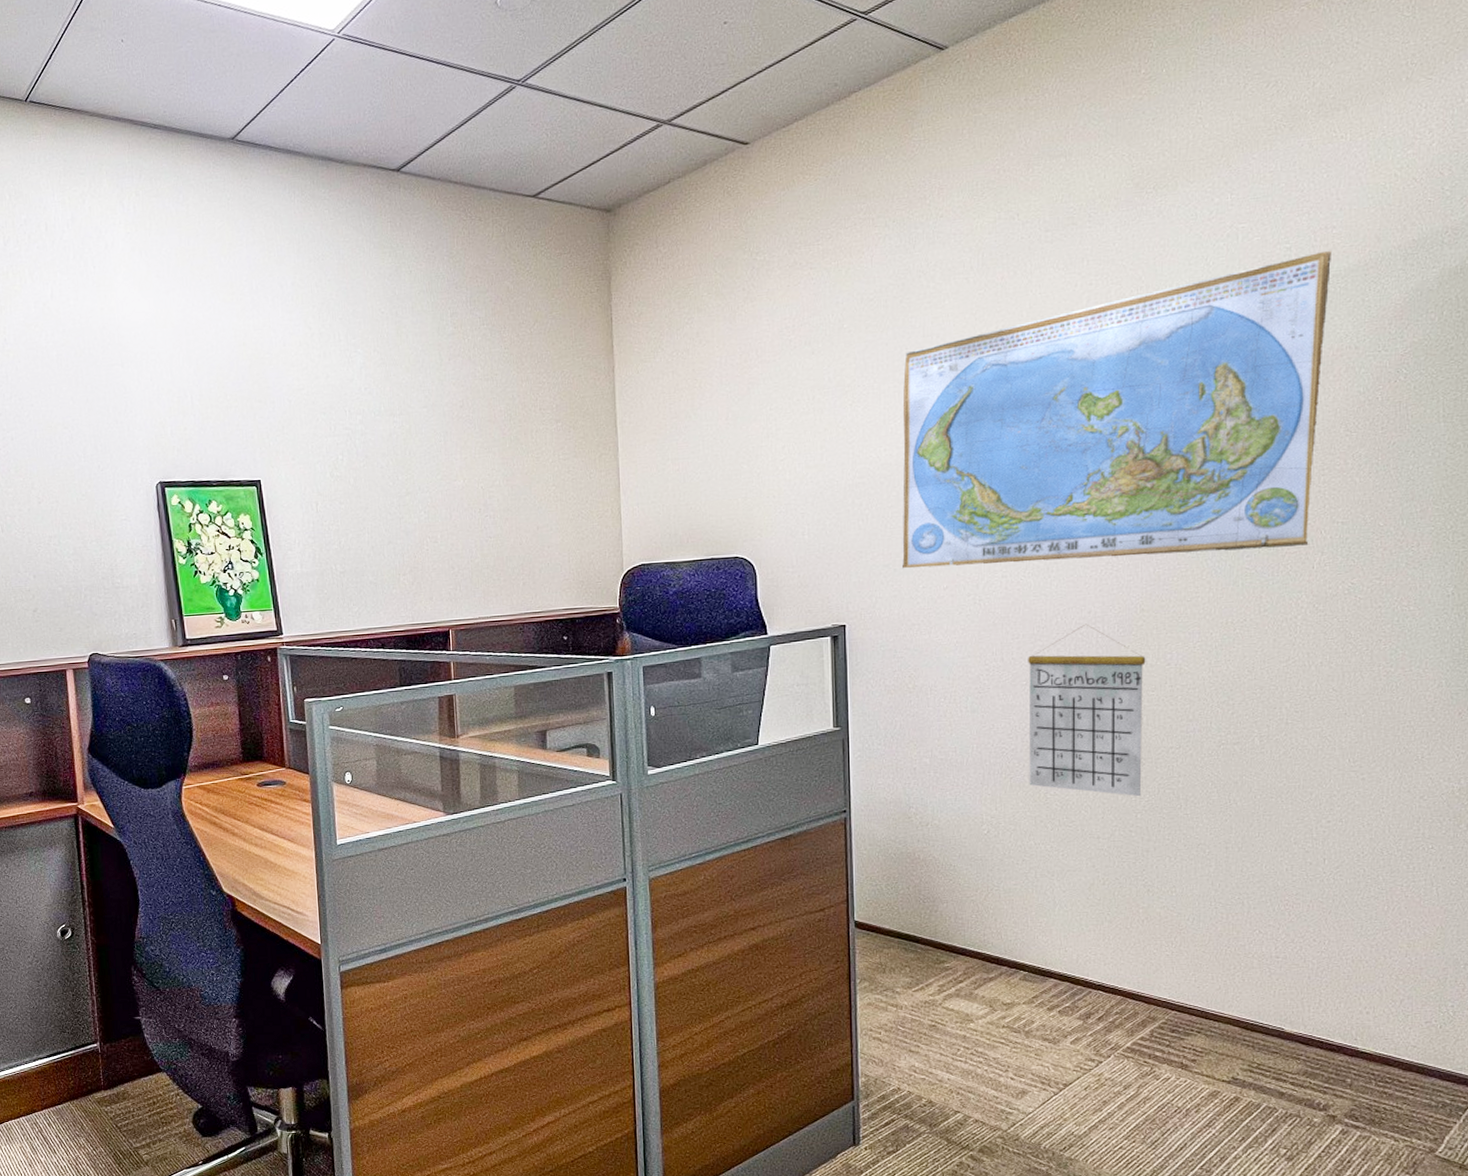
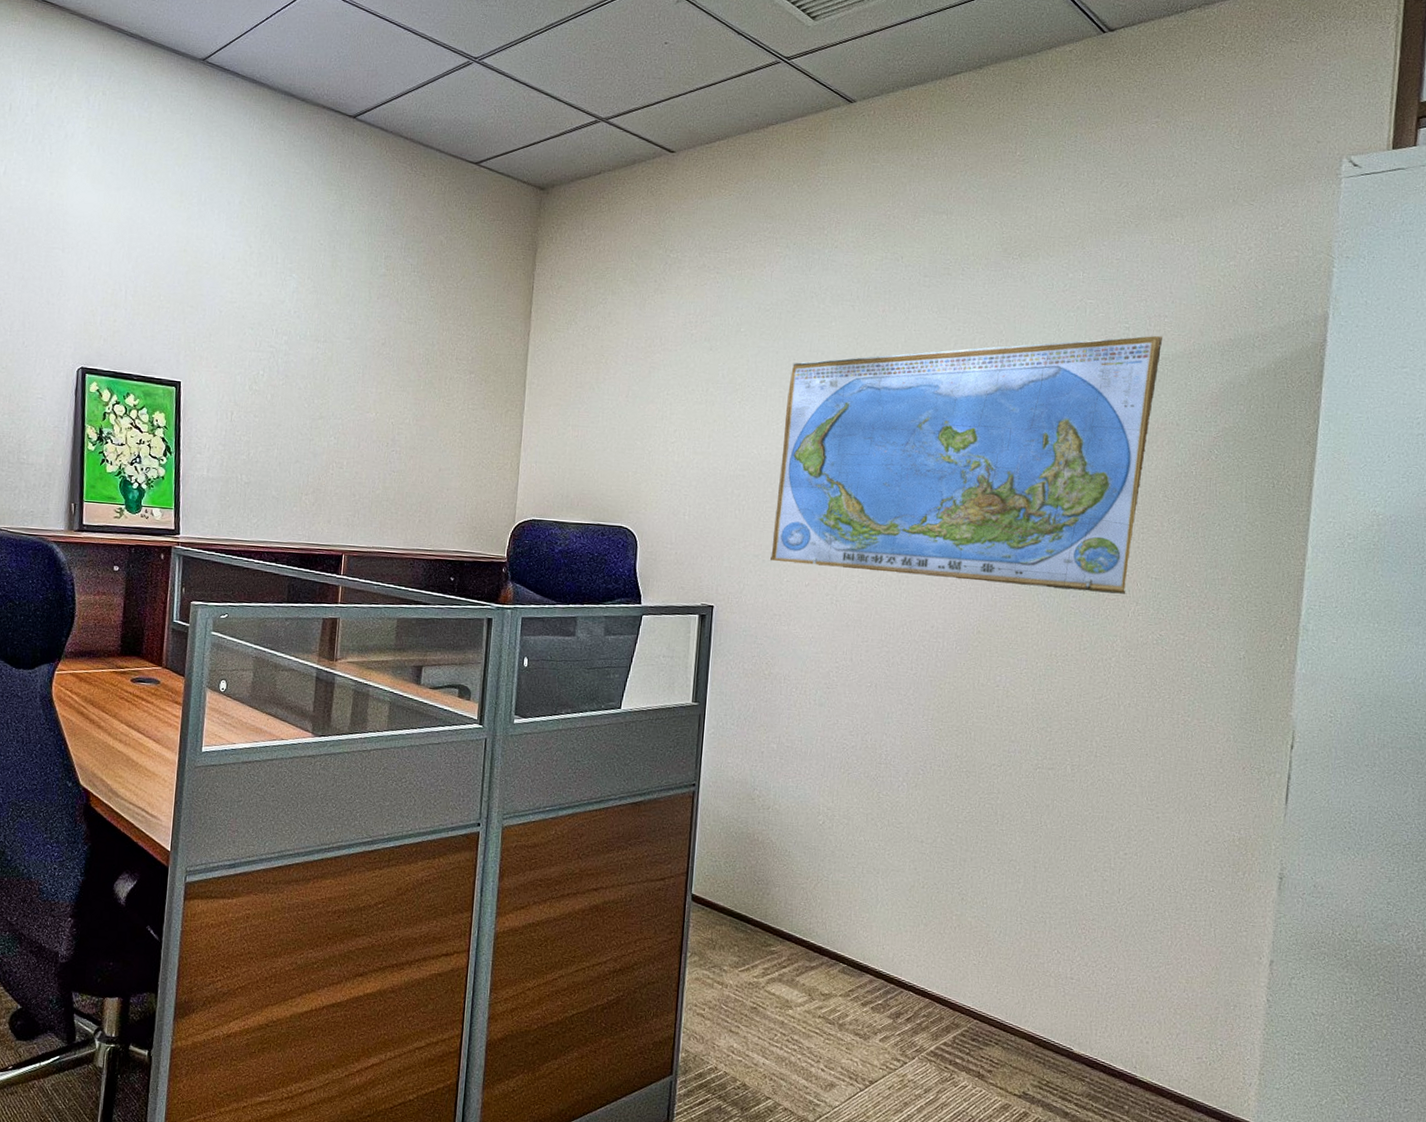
calendar: present [1028,624,1146,797] -> none [864,637,978,808]

